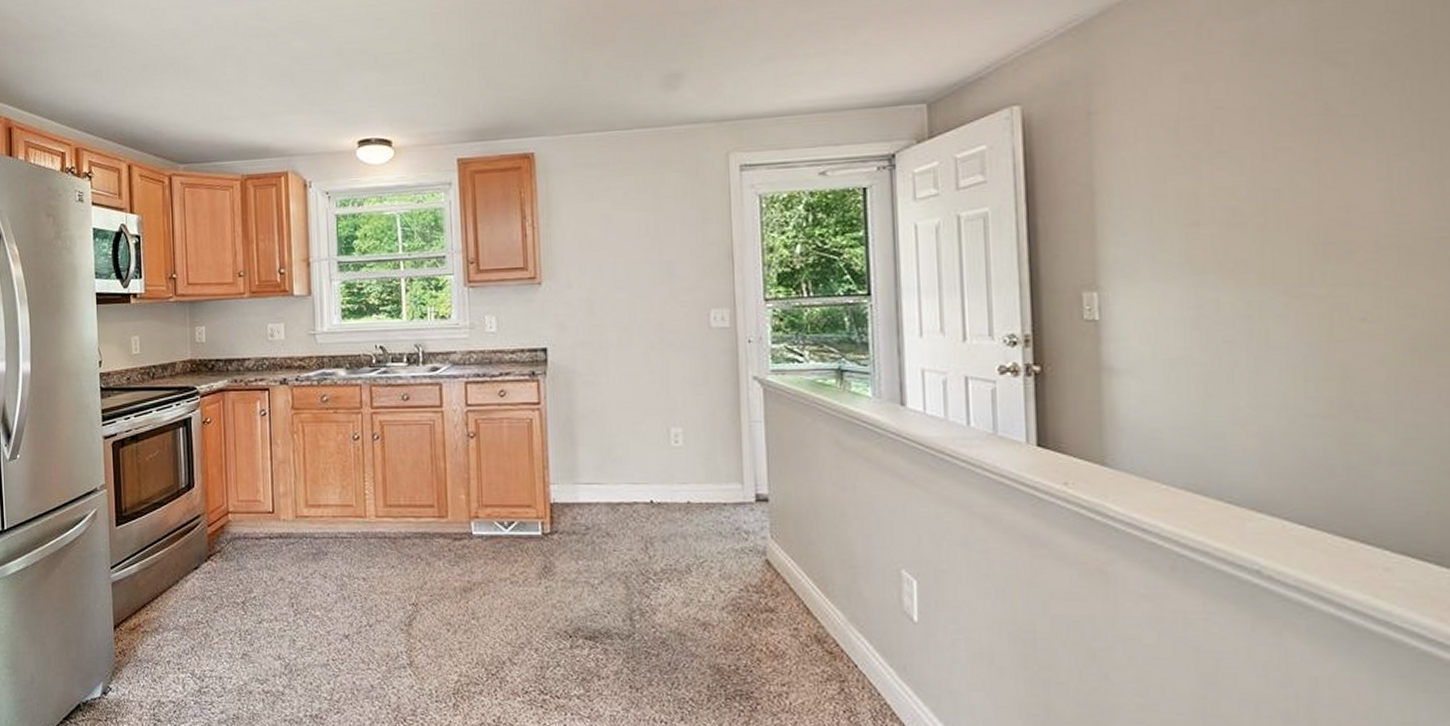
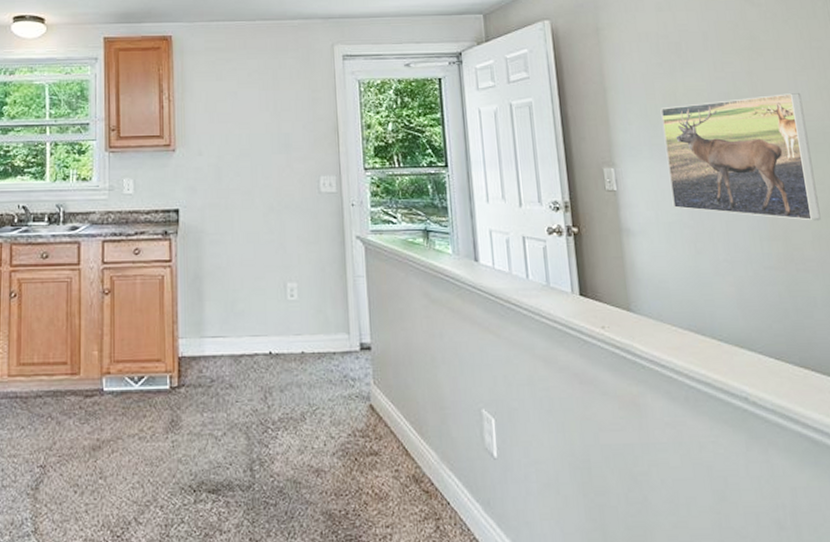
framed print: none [1173,185,1404,356] -> present [660,93,821,221]

